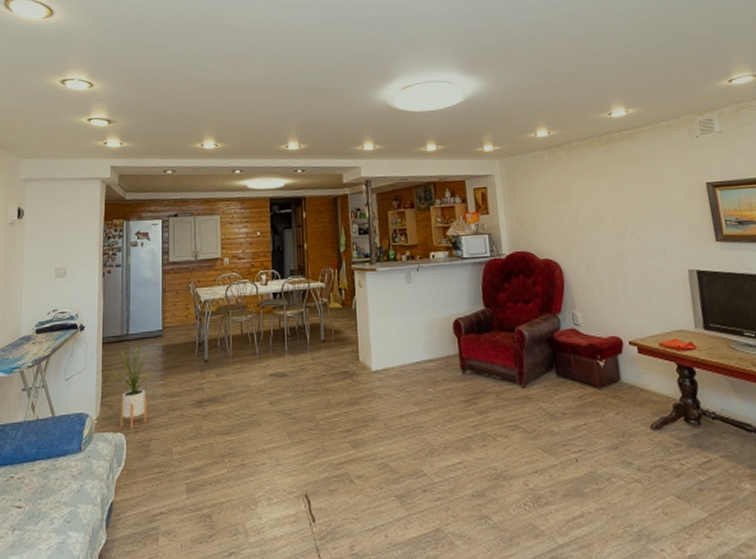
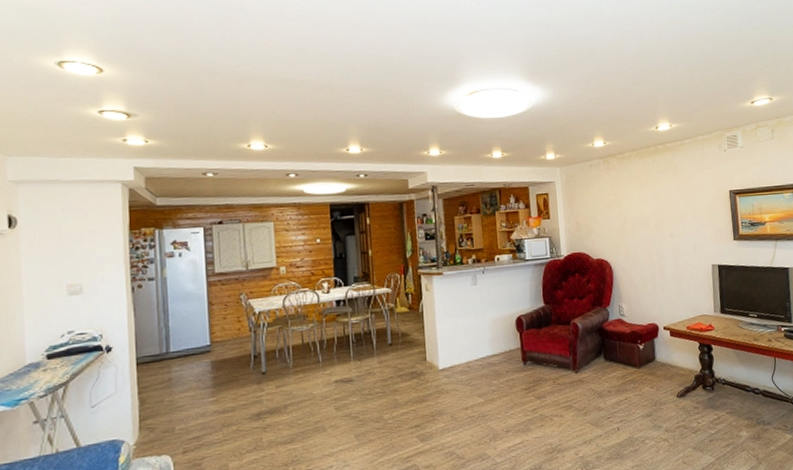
house plant: present [112,342,155,429] -> none [151,359,203,450]

